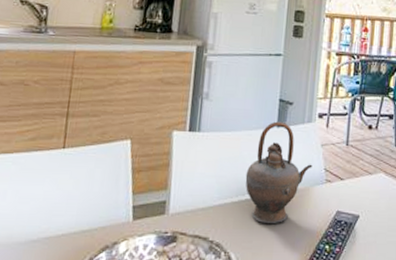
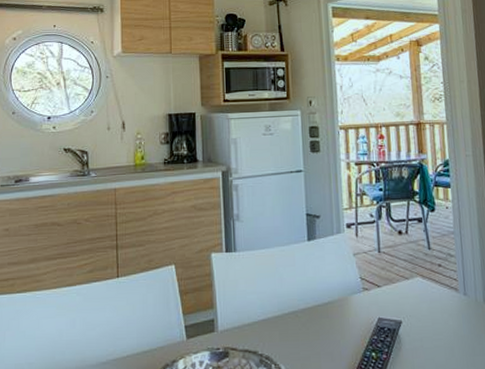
teapot: present [245,121,313,224] -> none [284,235,348,335]

